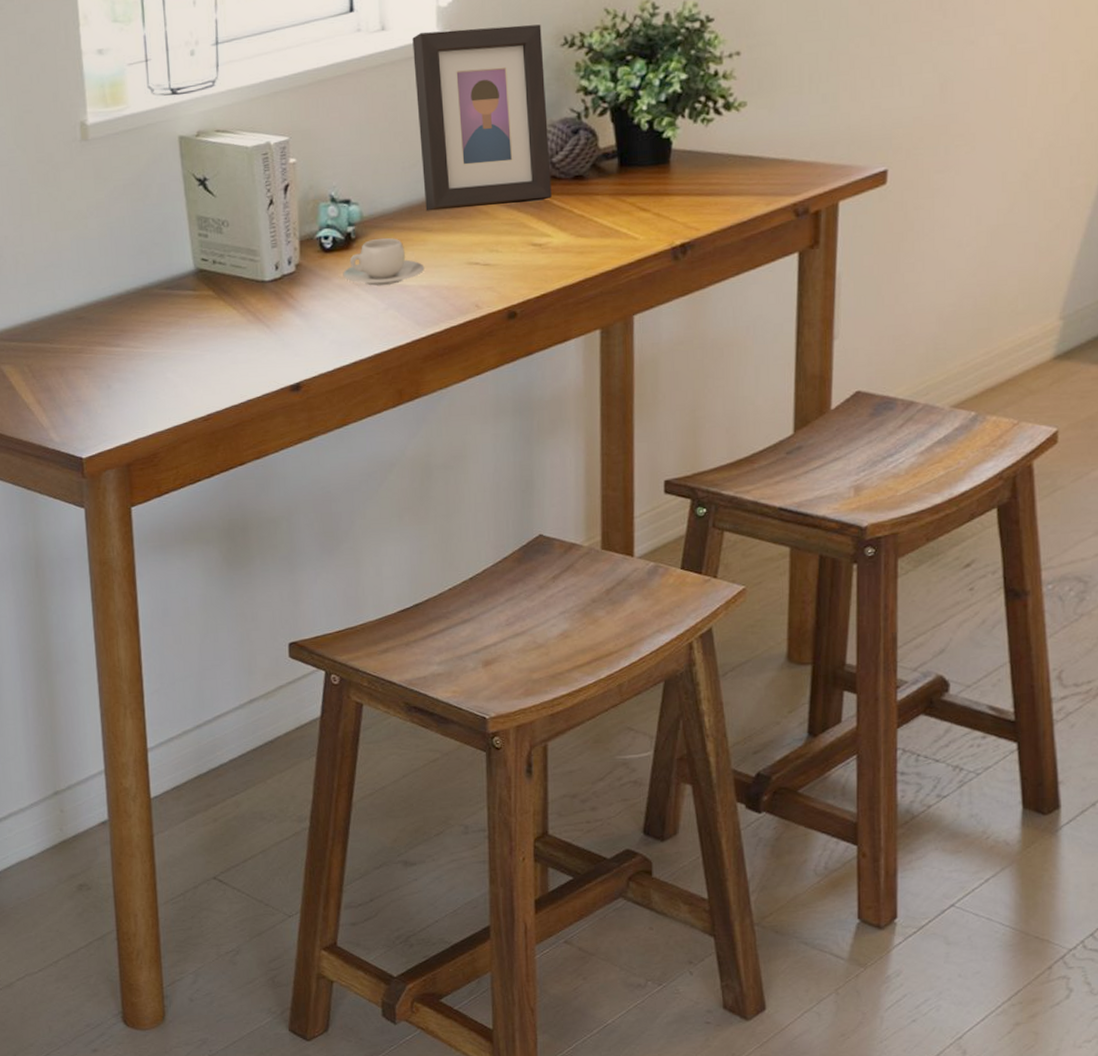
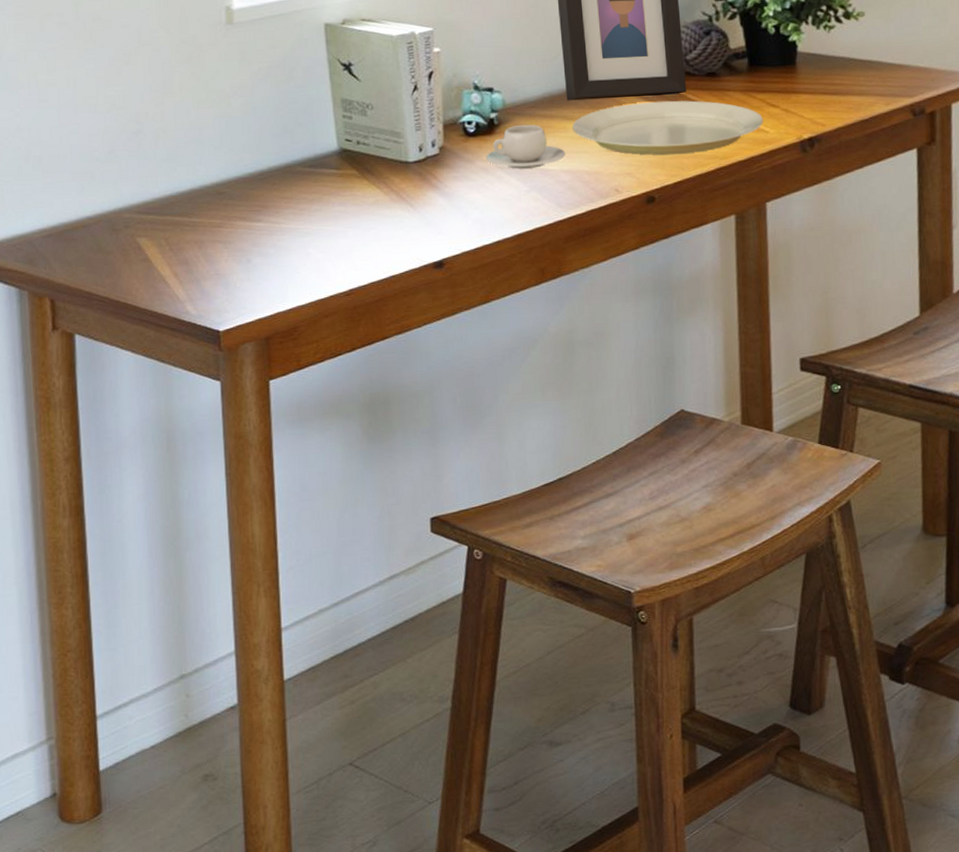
plate: none [431,207,634,267] -> present [571,100,764,155]

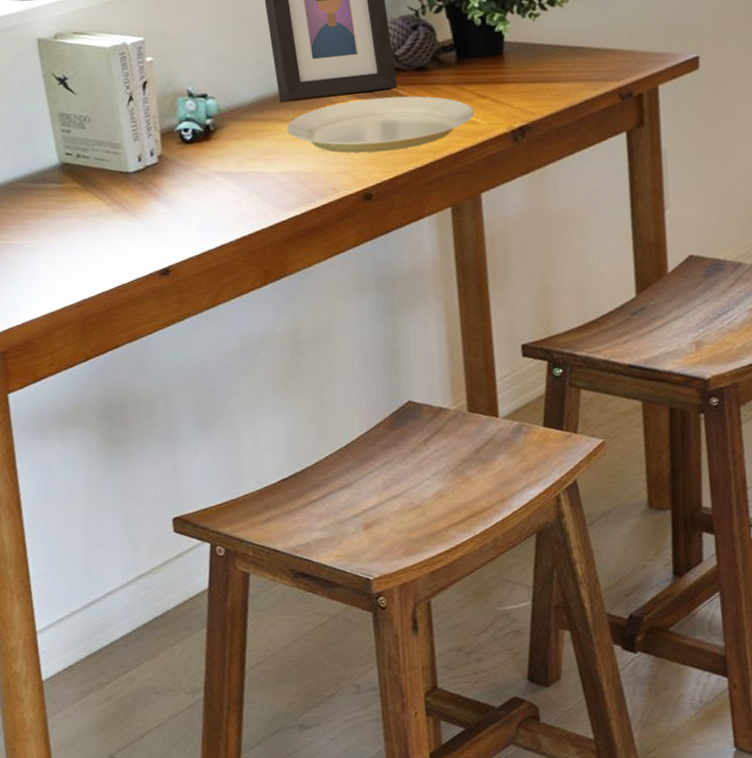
teacup: present [486,124,566,169] -> none [204,128,282,174]

